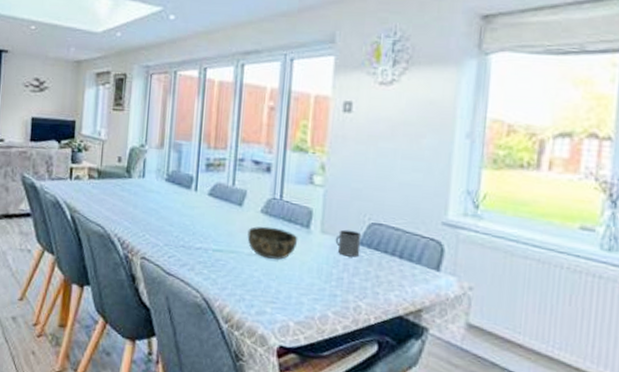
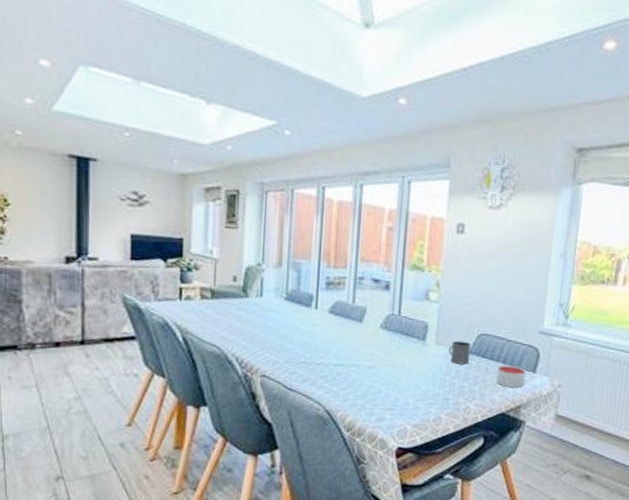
bowl: present [247,226,298,260] -> none [367,340,415,370]
candle: none [392,259,427,288] -> present [496,365,526,388]

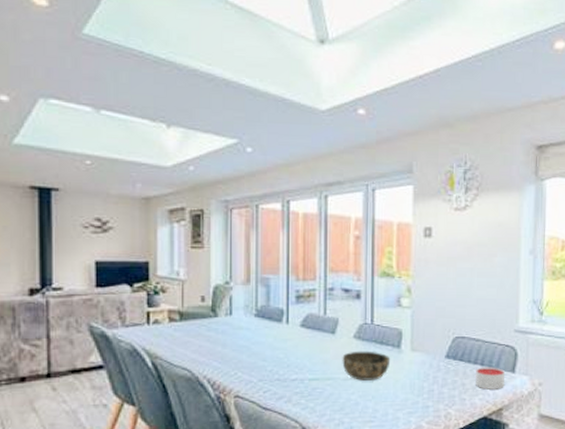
bowl: none [367,340,415,370] -> present [342,351,391,380]
mug: present [448,340,471,365] -> none [424,345,447,370]

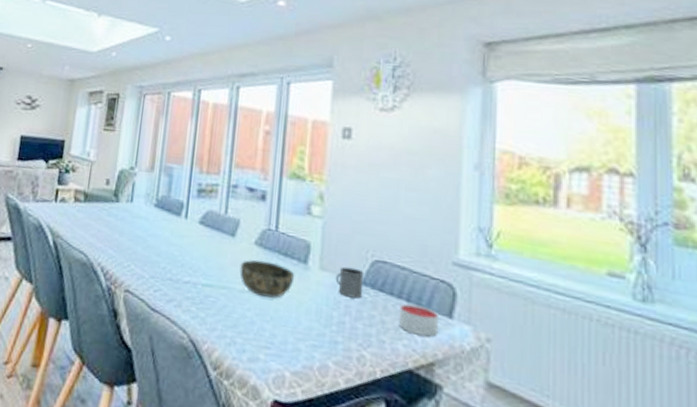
mug: none [424,345,447,370] -> present [335,266,364,299]

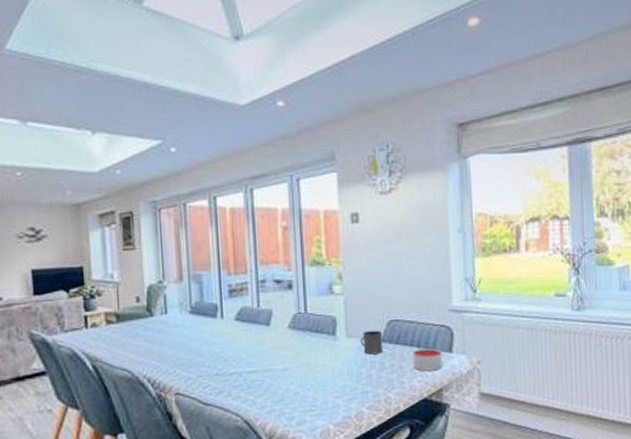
bowl: present [239,260,295,298] -> none [278,340,327,370]

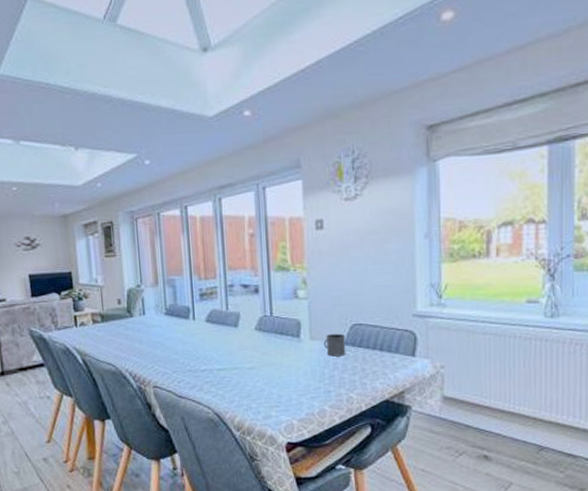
candle: present [413,348,442,371] -> none [375,352,405,374]

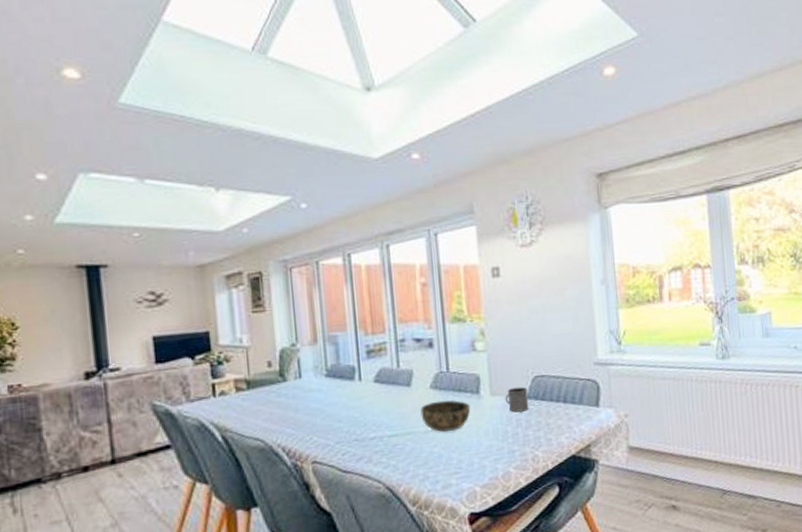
bowl: none [246,341,291,369] -> present [420,400,471,432]

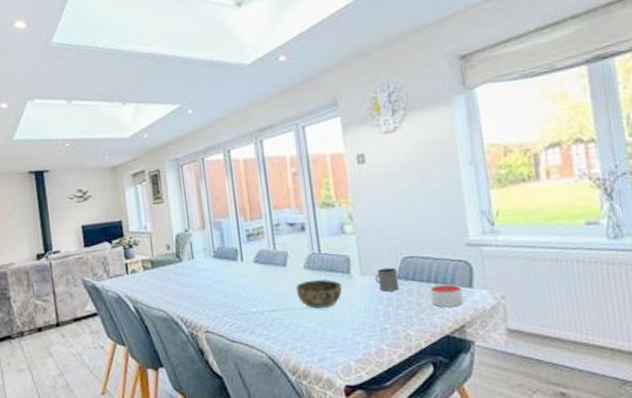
candle: none [559,403,590,427] -> present [430,284,463,308]

